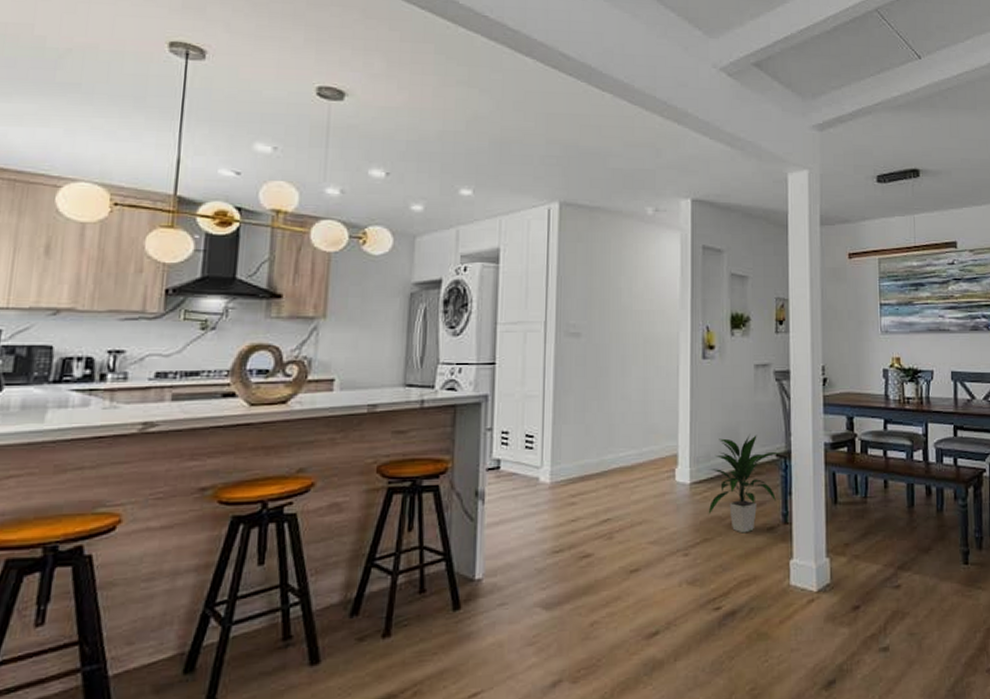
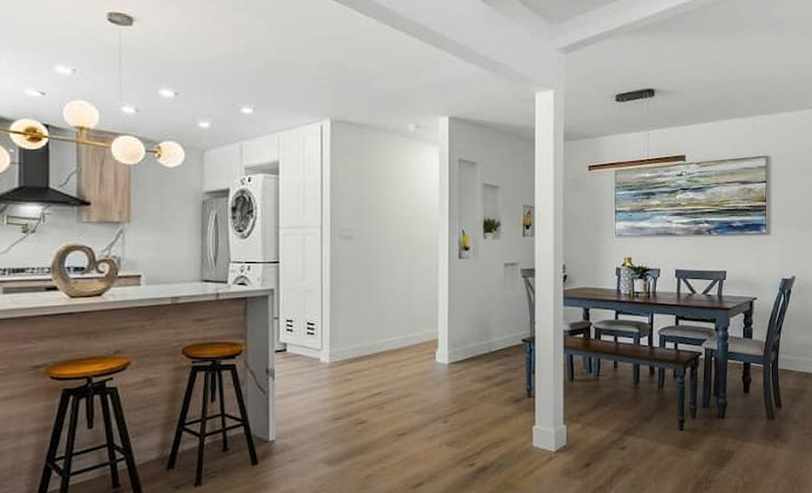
indoor plant: present [708,433,782,534] -> none [464,322,527,405]

